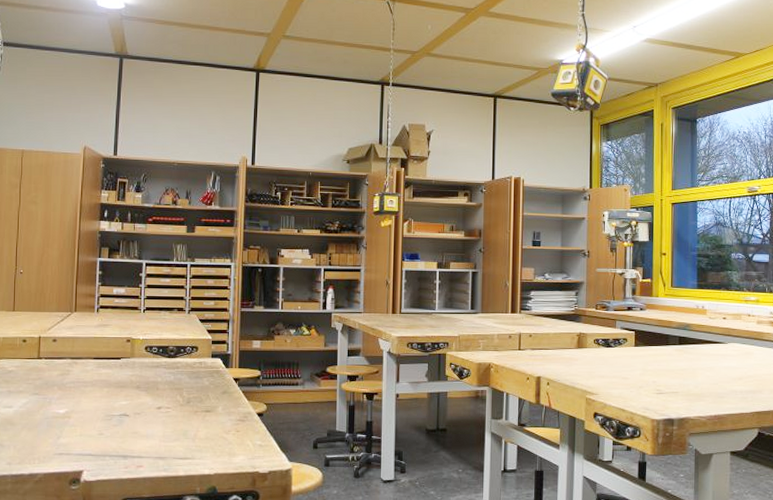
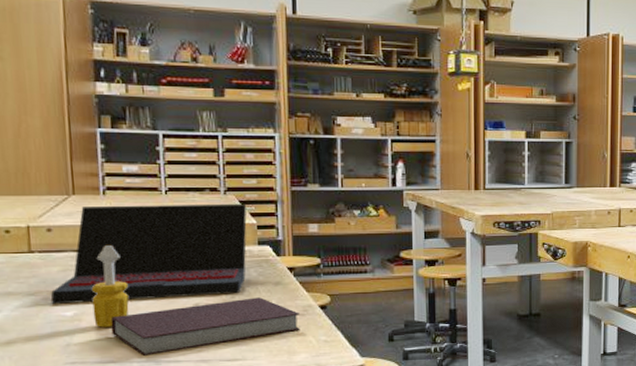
laptop: none [49,321,204,404] -> present [51,203,247,305]
screwdriver: none [80,355,109,424] -> present [91,246,129,328]
notebook: none [92,404,241,451] -> present [110,297,300,356]

